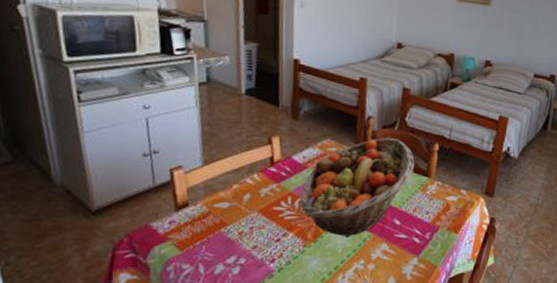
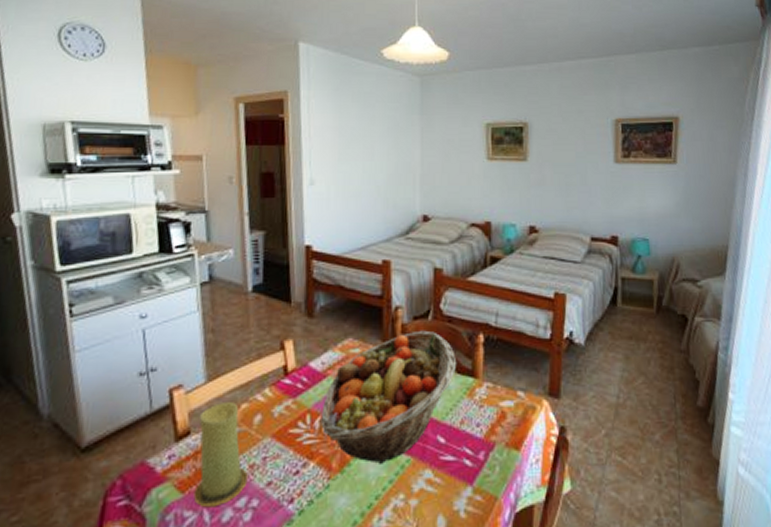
candle: none [190,181,237,263] -> present [193,401,248,508]

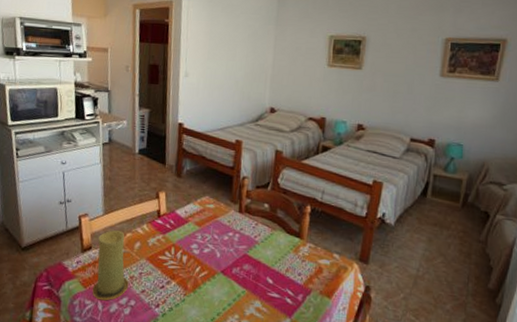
fruit basket: present [321,330,457,464] -> none [181,197,288,291]

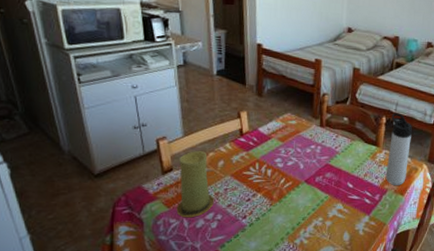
thermos bottle: none [309,201,341,286] -> present [385,113,412,185]

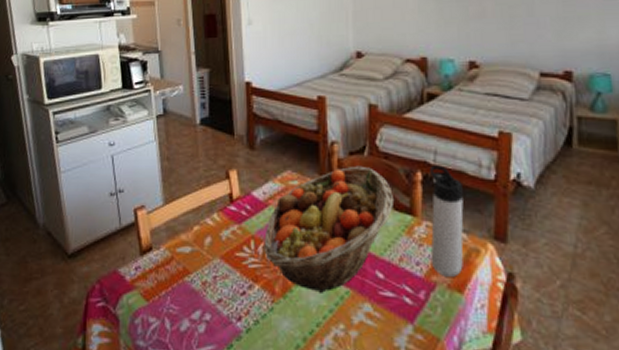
candle: present [176,150,214,218] -> none [156,222,201,317]
fruit basket: none [266,111,365,198] -> present [264,165,395,293]

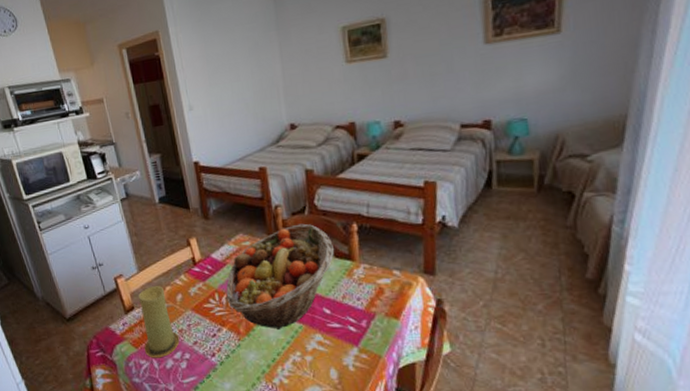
candle: none [156,222,201,317] -> present [138,285,180,358]
thermos bottle: present [430,165,464,277] -> none [364,216,398,307]

